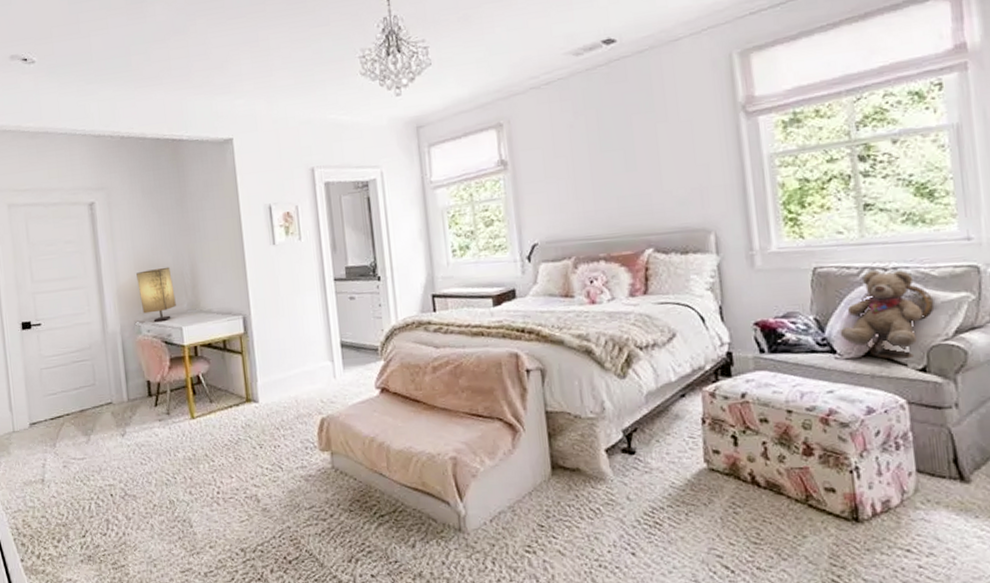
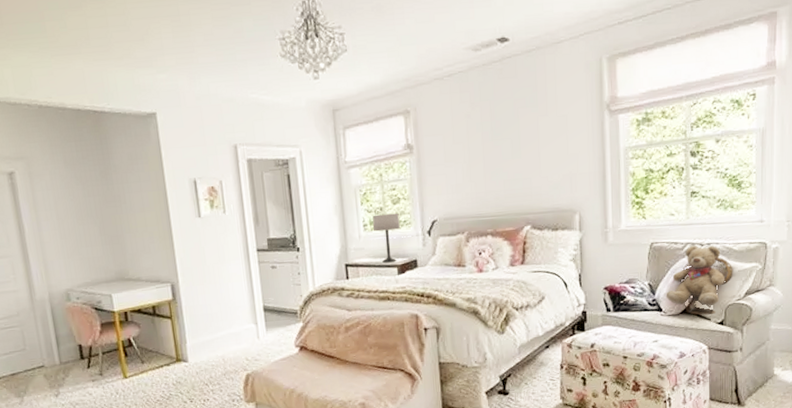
table lamp: present [136,267,176,323] -> none [62,237,105,290]
table lamp: none [462,236,494,294] -> present [372,213,400,264]

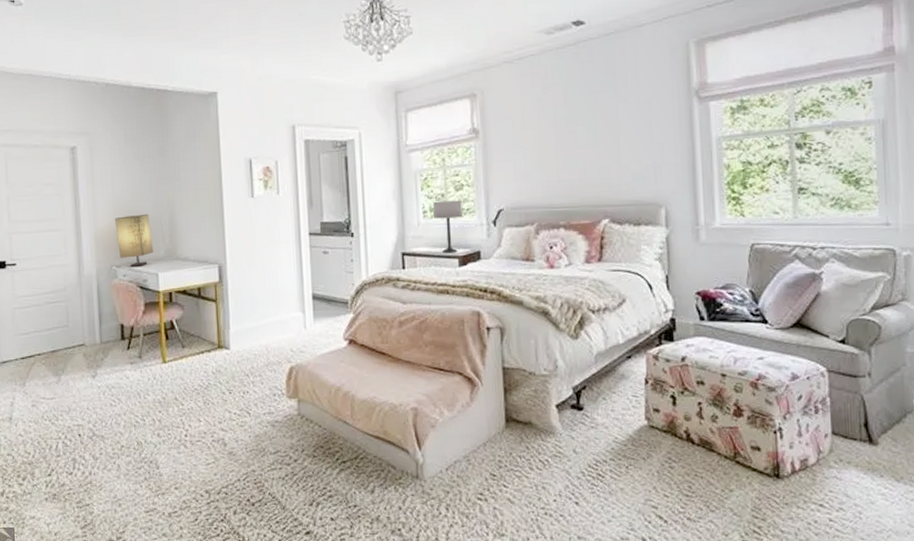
table lamp: none [62,237,105,290] -> present [115,213,153,268]
teddy bear: present [666,245,733,315] -> none [771,249,855,331]

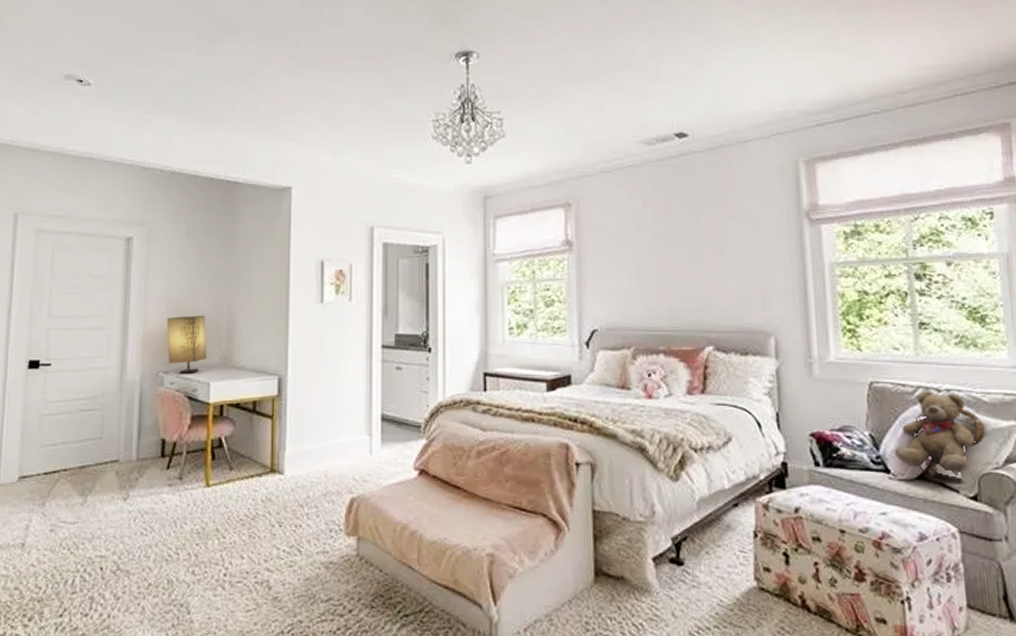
table lamp: present [433,200,463,254] -> none [519,317,552,376]
teddy bear: none [771,249,855,331] -> present [894,391,985,484]

